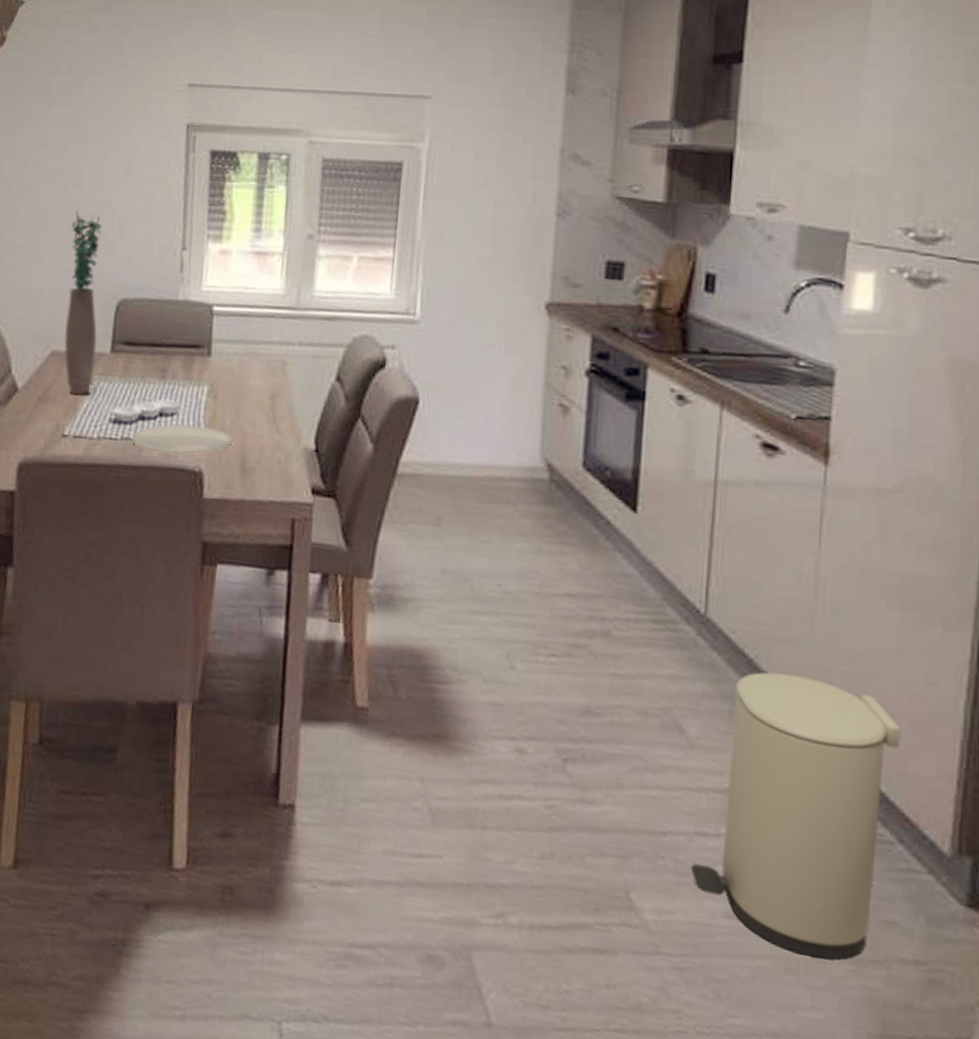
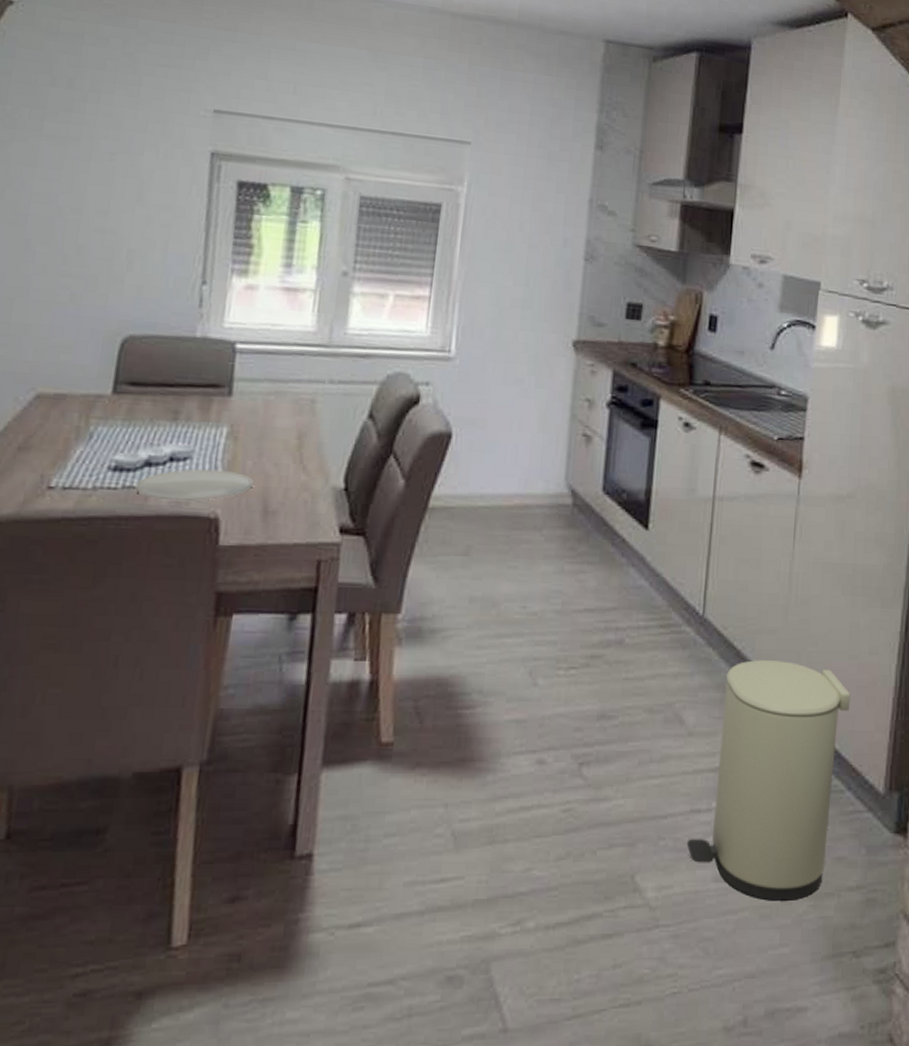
vase: present [64,211,102,396] -> none [53,238,106,442]

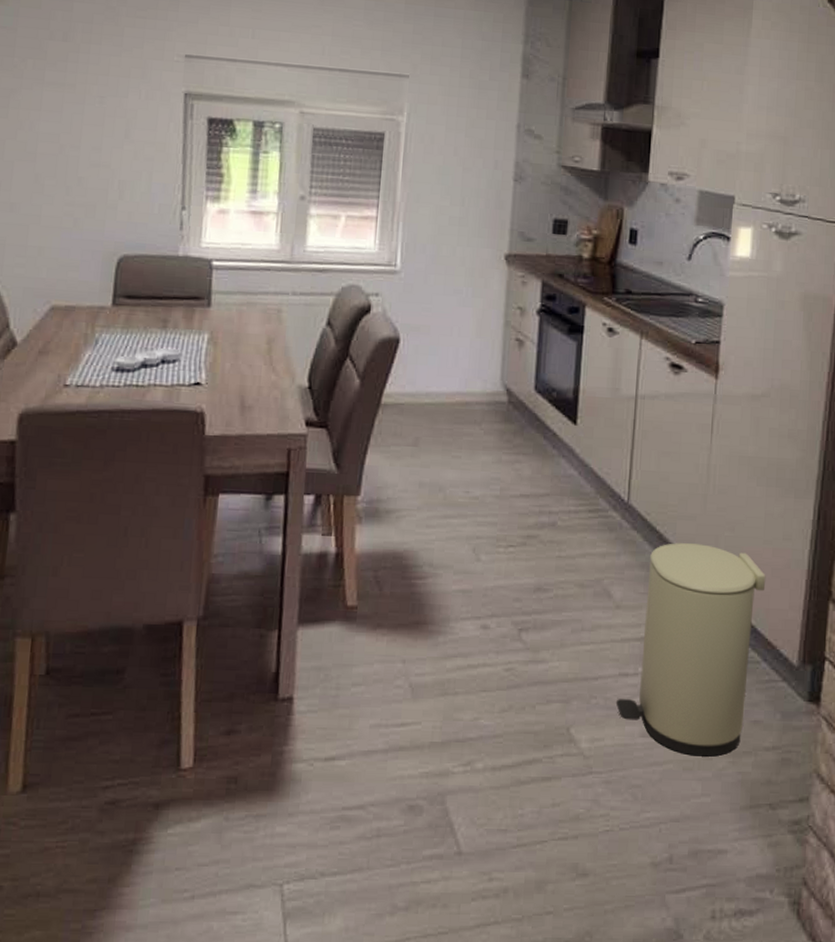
plate: present [135,469,254,502] -> none [134,370,232,398]

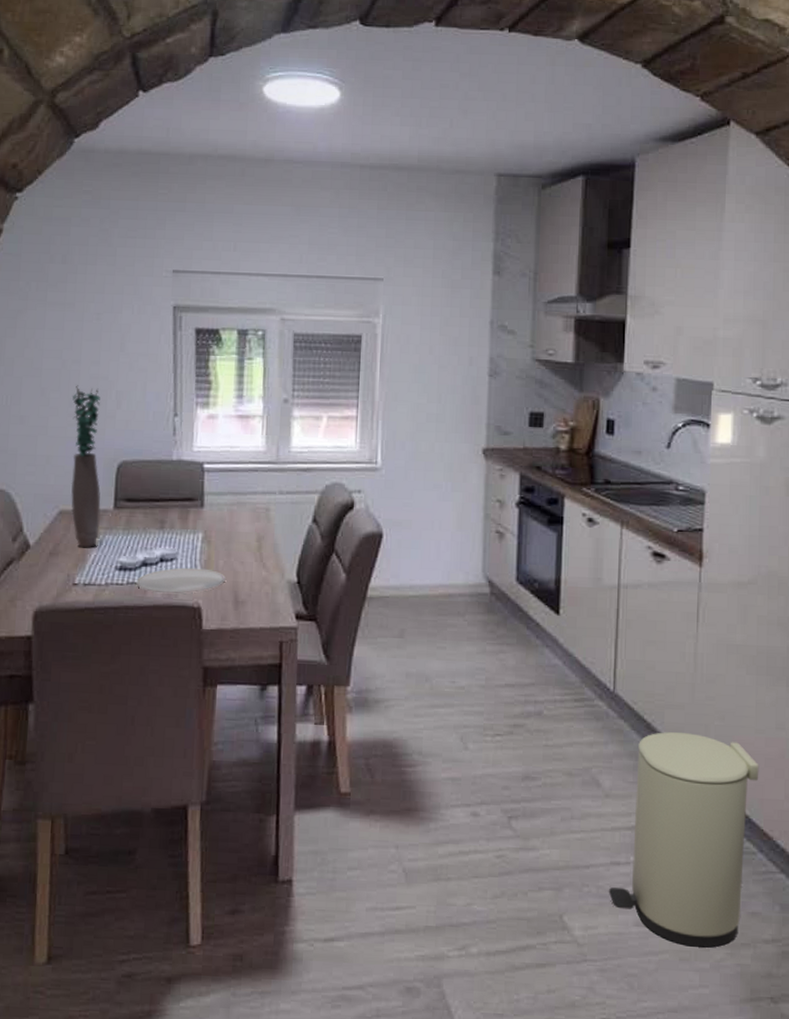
vase: none [64,172,101,347] -> present [71,385,101,548]
plate: none [134,370,232,398] -> present [136,567,226,594]

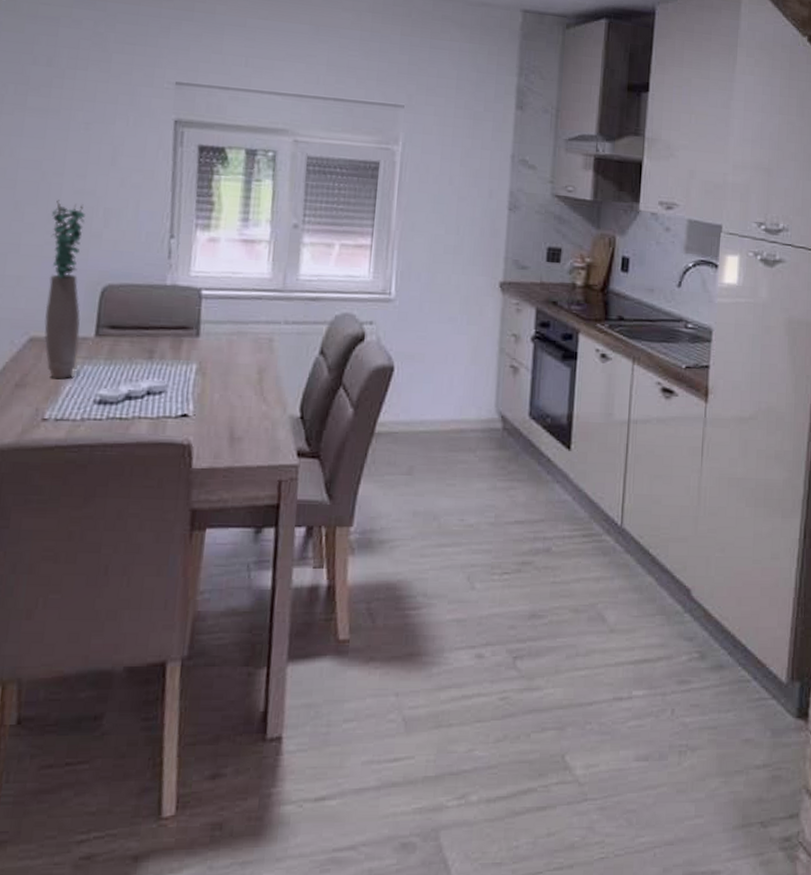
plate: present [136,567,226,594] -> none [117,401,221,430]
pedal bin: present [608,732,759,948] -> none [610,565,755,778]

